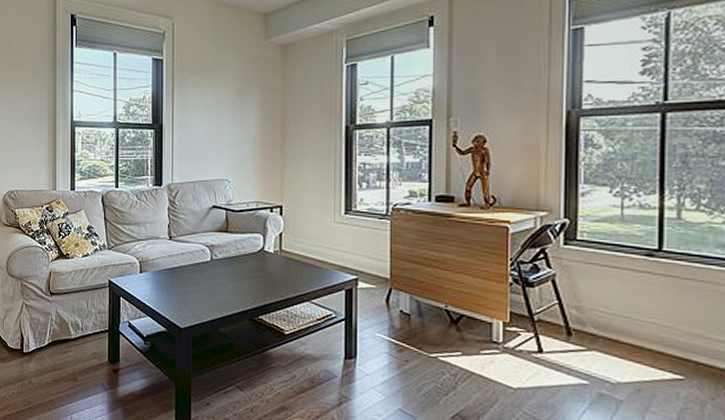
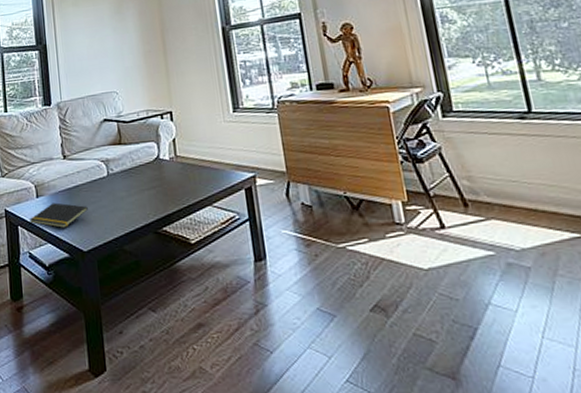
notepad: none [132,279,188,304] -> present [30,202,88,228]

